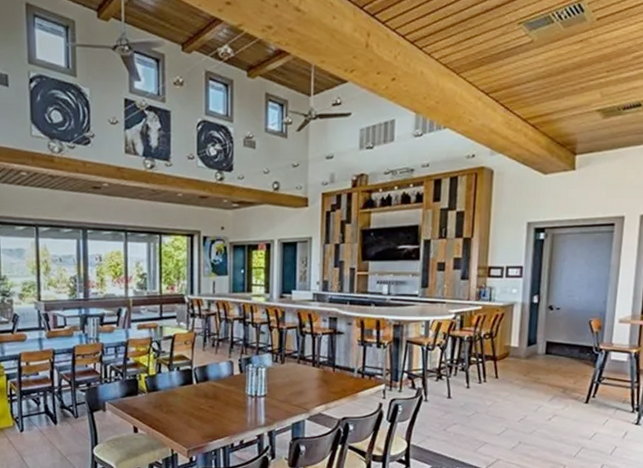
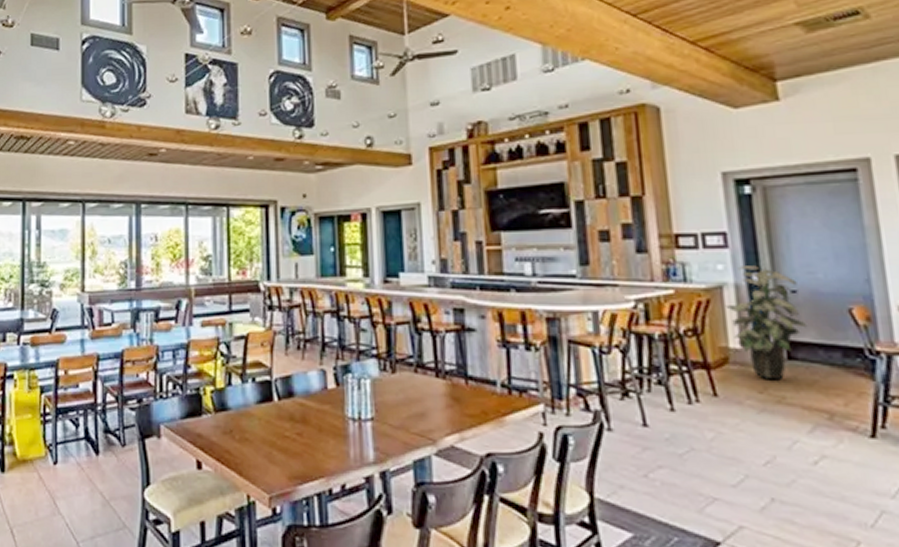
indoor plant: none [513,290,562,368] -> present [725,265,808,381]

